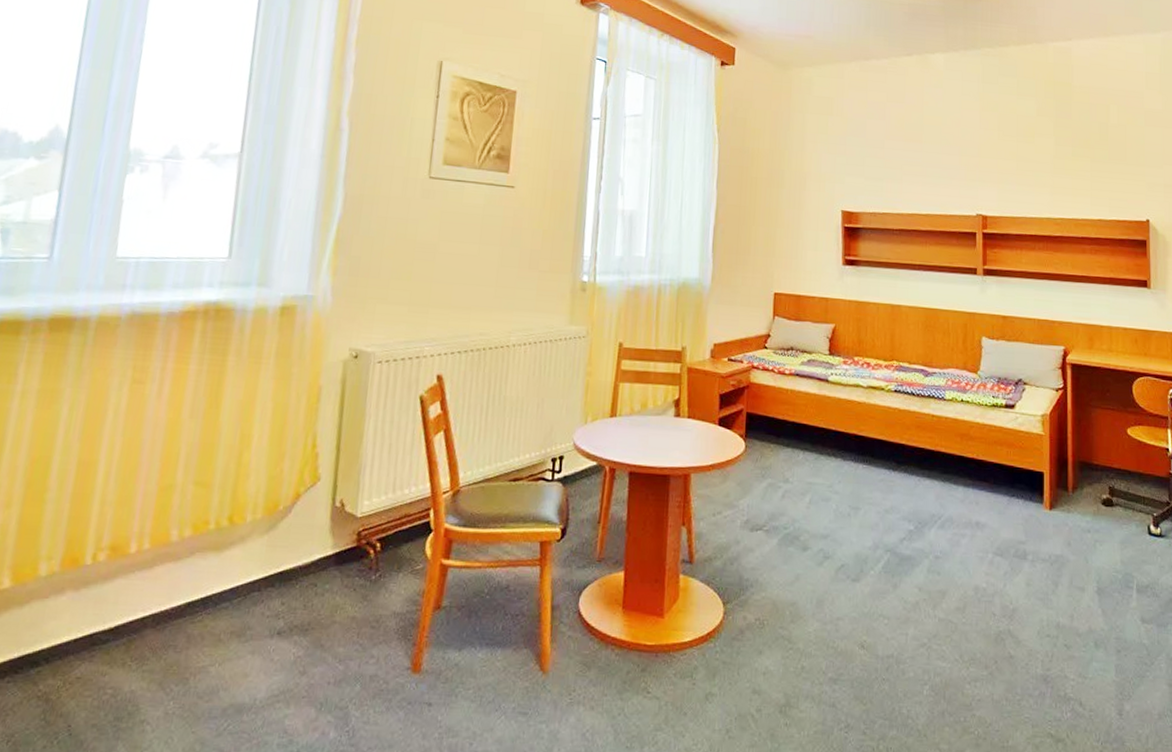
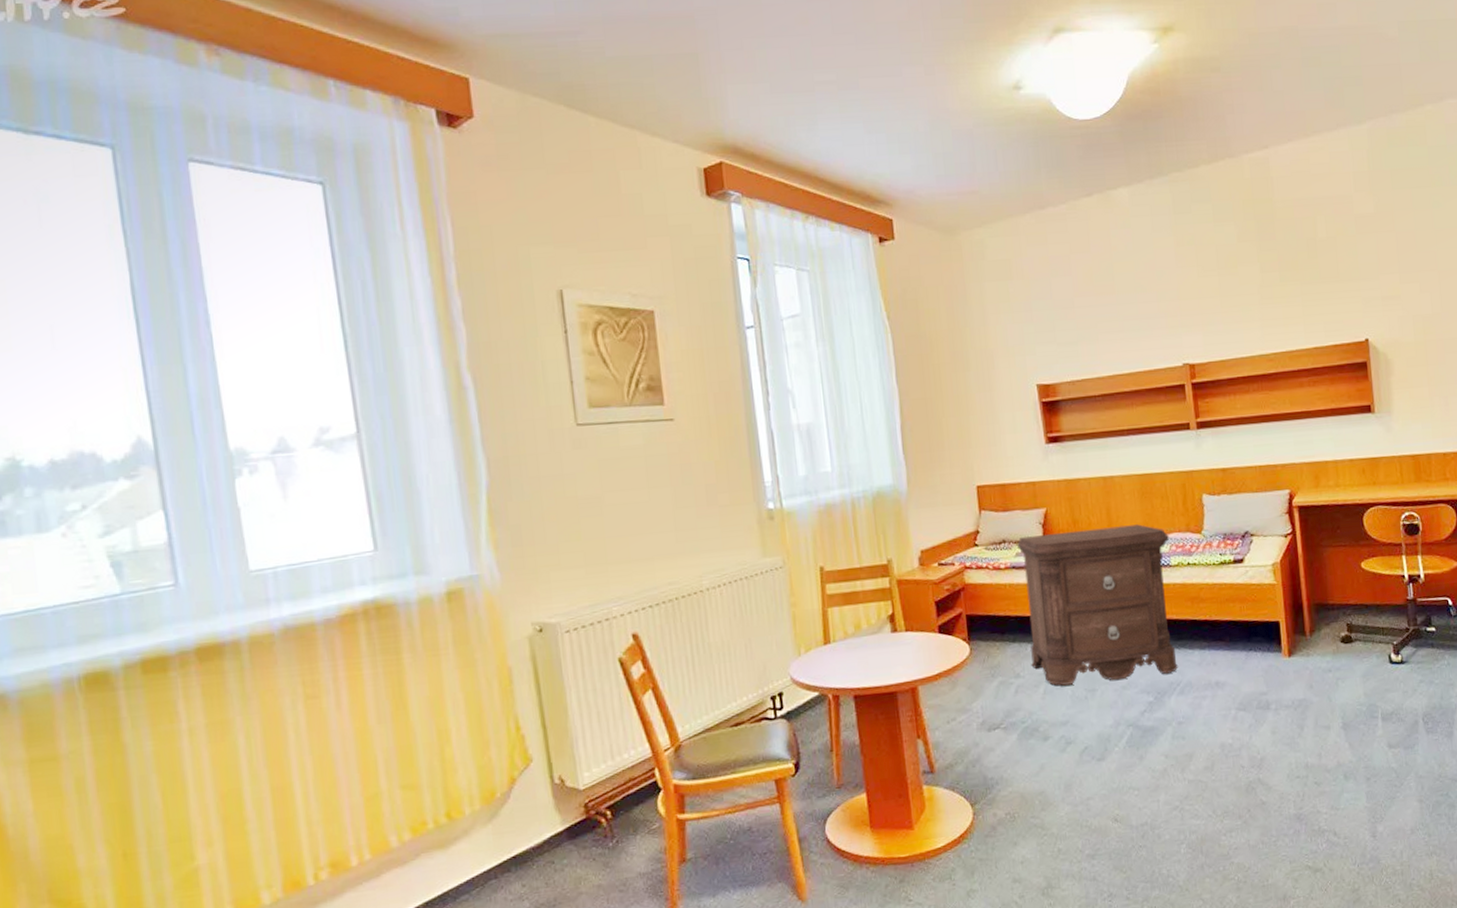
nightstand: none [801,348,947,505] -> present [1016,524,1179,686]

